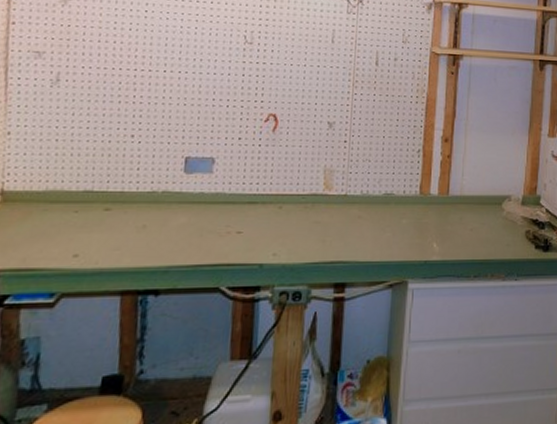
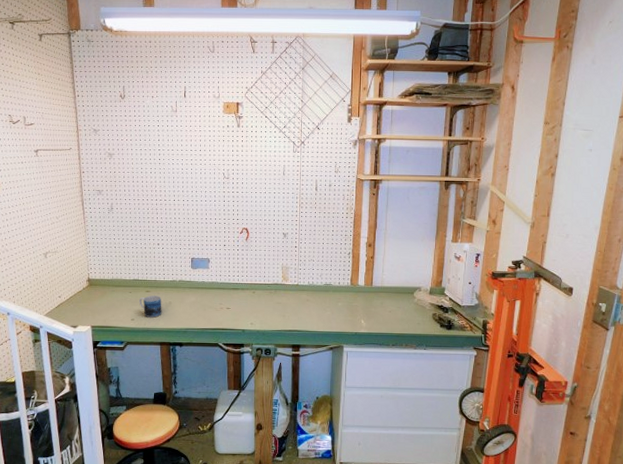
mug: none [89,216,130,251] -> present [138,295,162,318]

